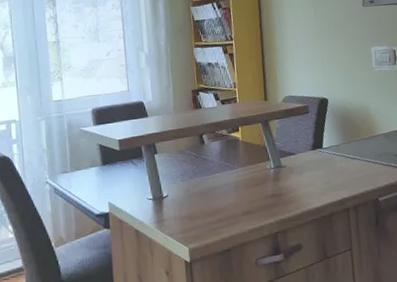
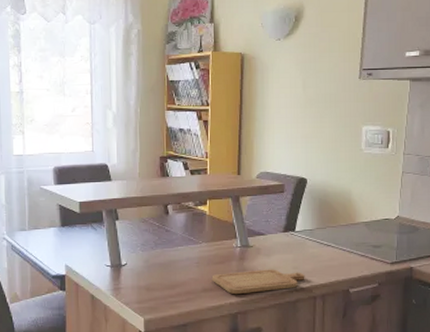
chopping board: none [251,186,337,215] -> present [213,269,305,295]

